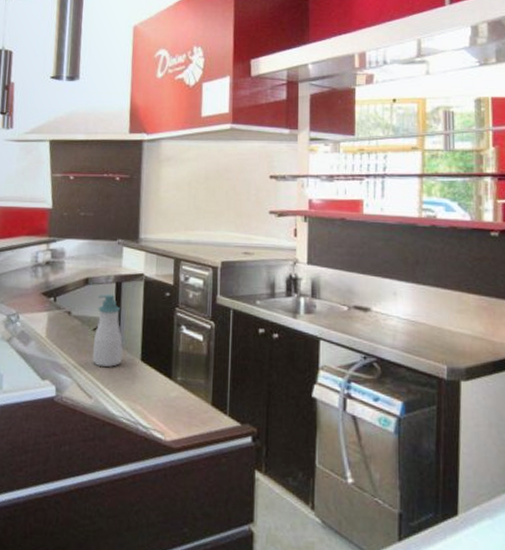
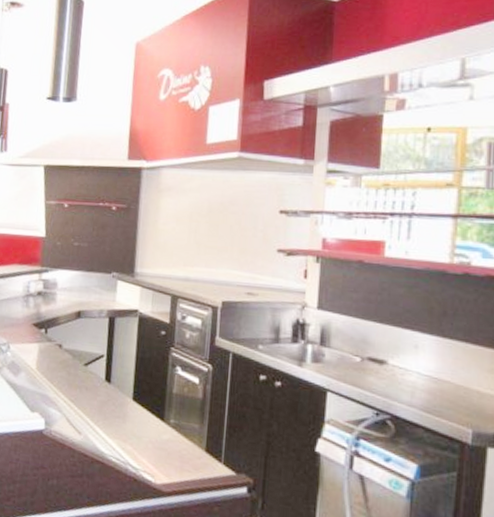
soap bottle: present [92,294,124,368] -> none [82,328,115,404]

